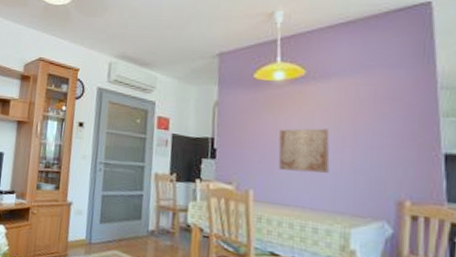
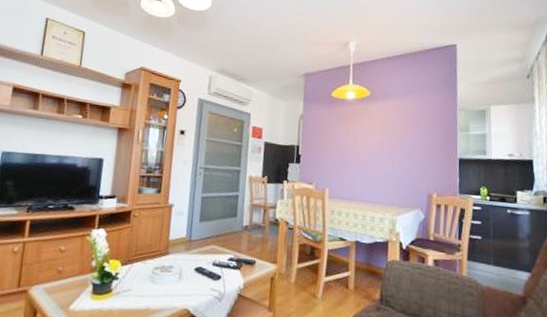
wall art: present [278,128,330,174] -> none [348,138,385,174]

